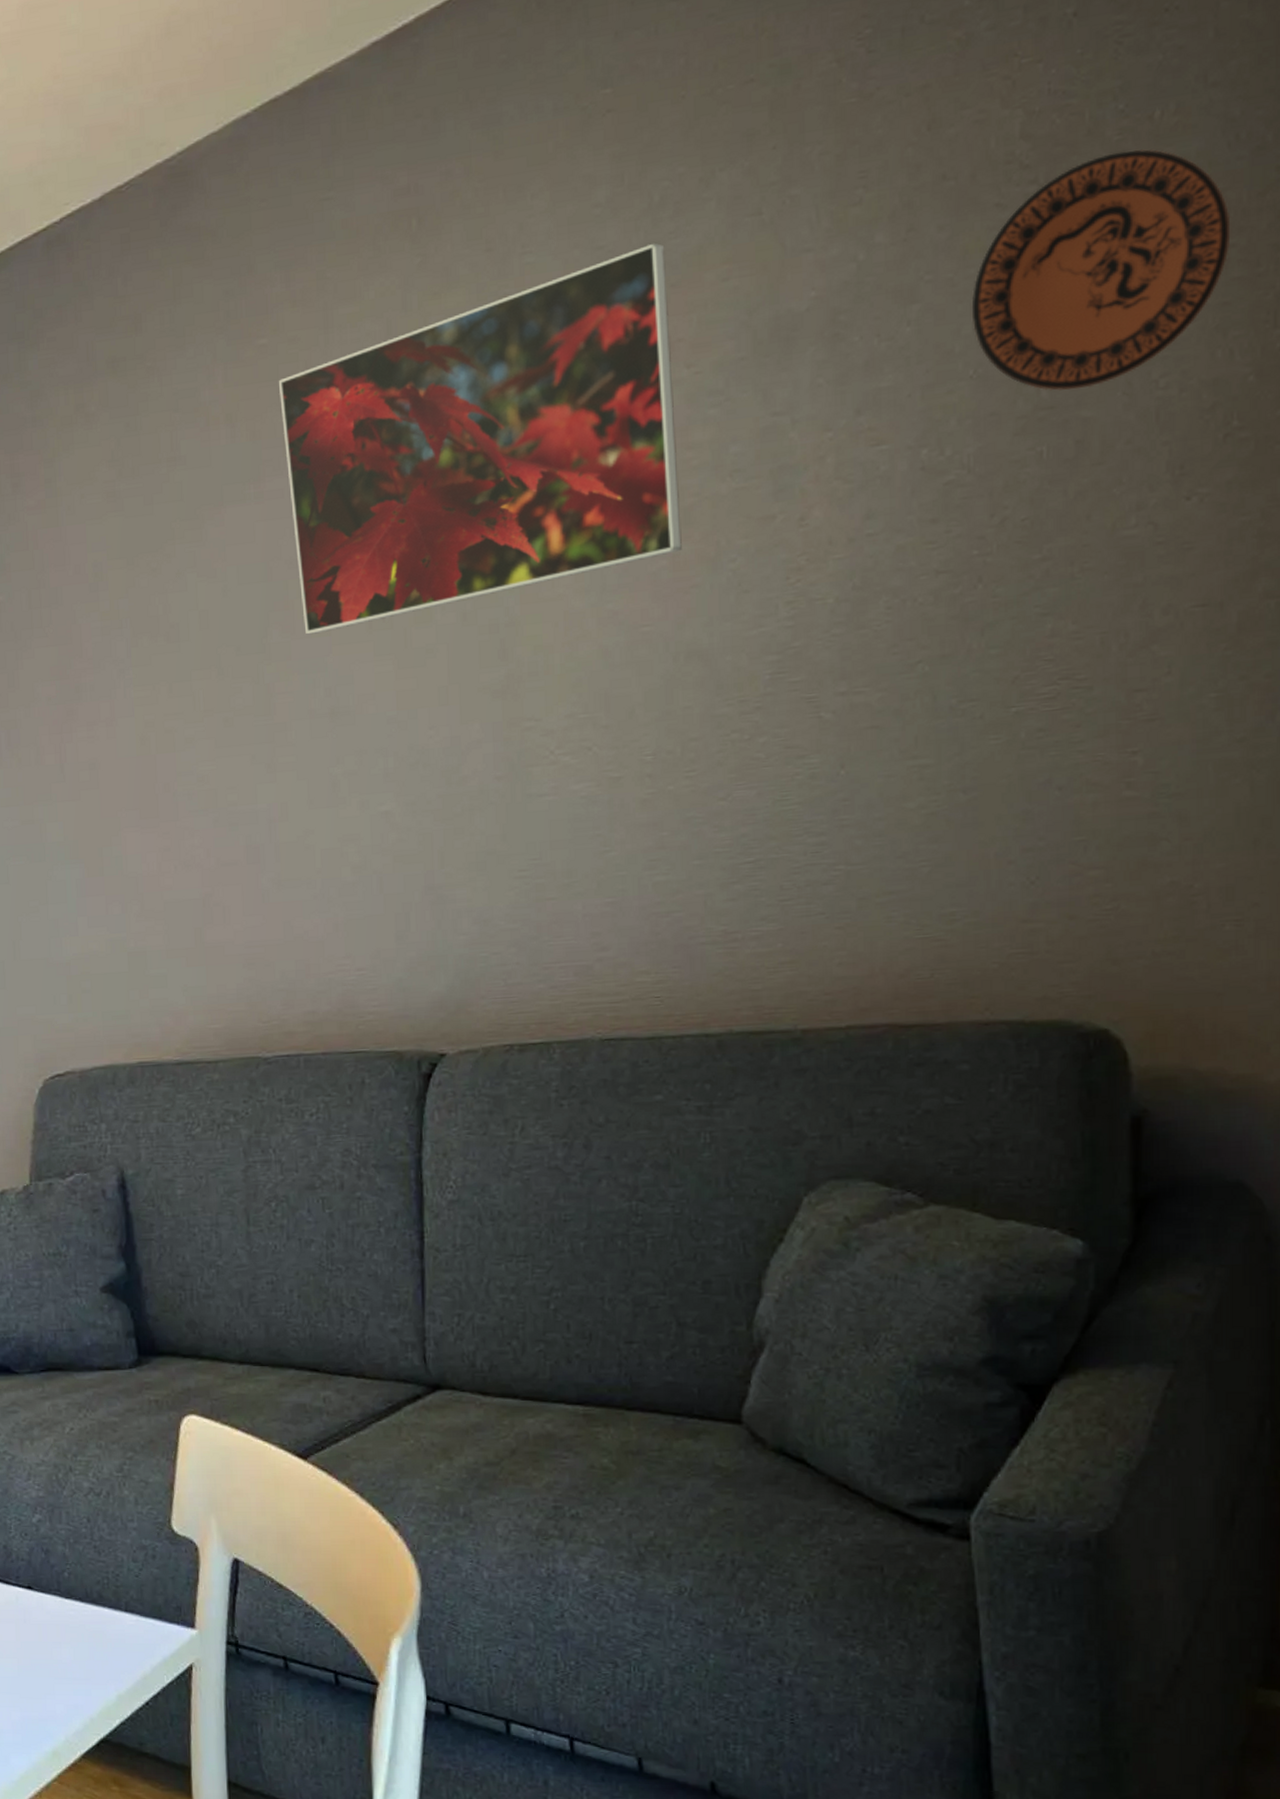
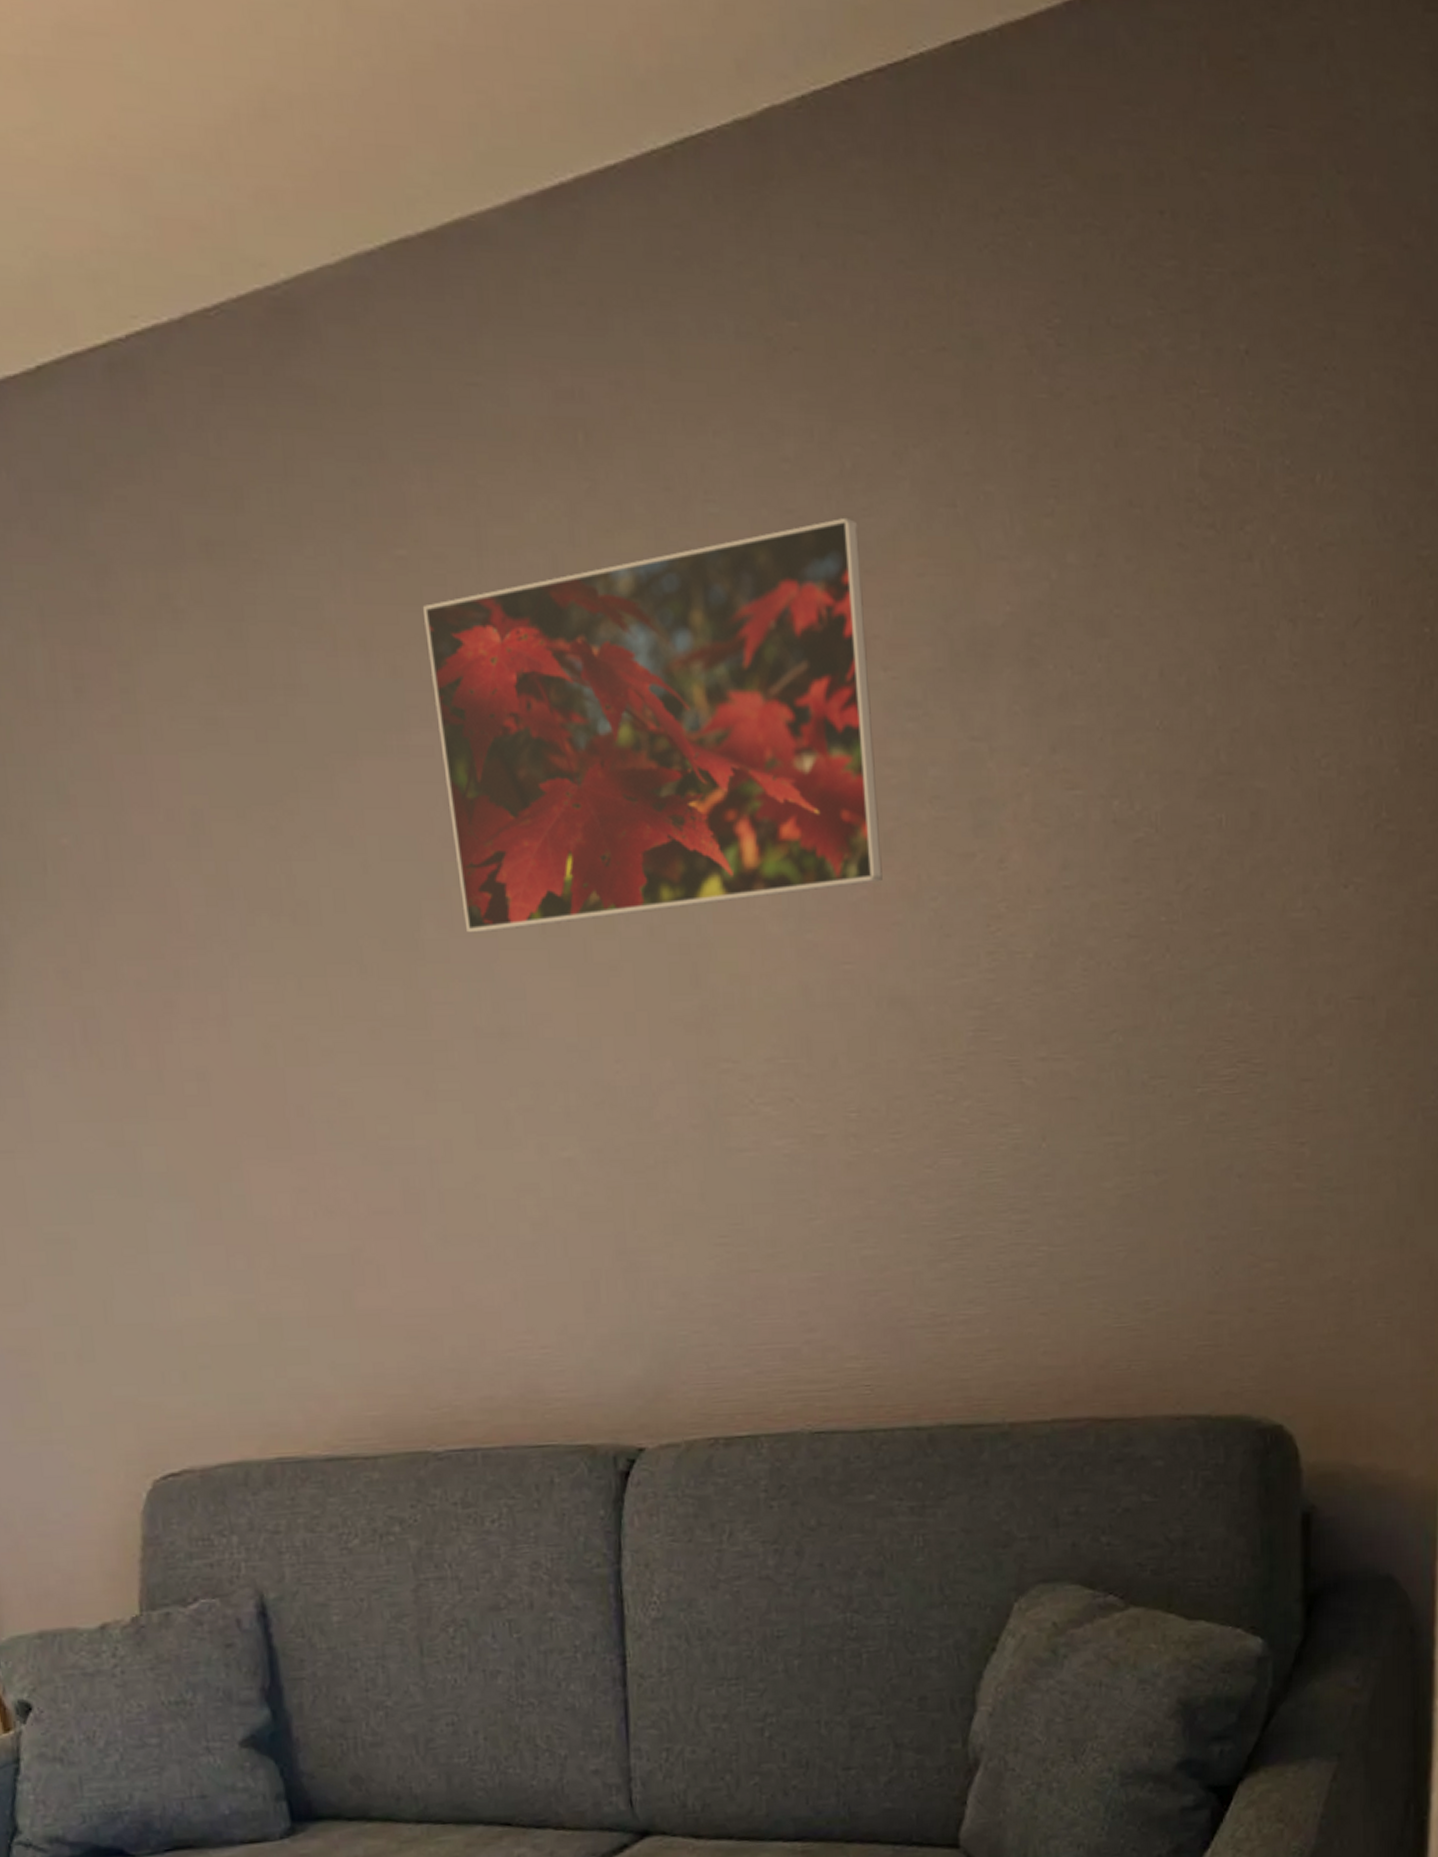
decorative plate: present [971,149,1231,391] -> none [1157,511,1380,758]

